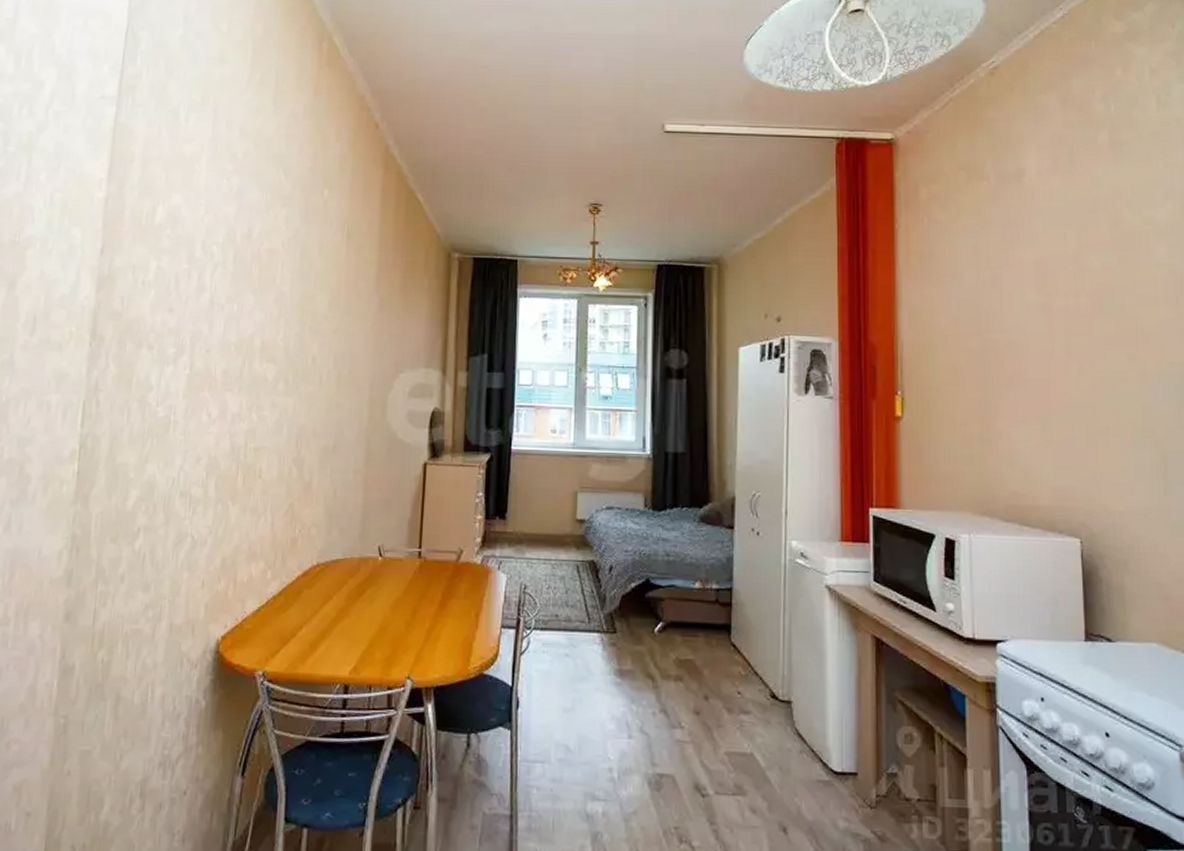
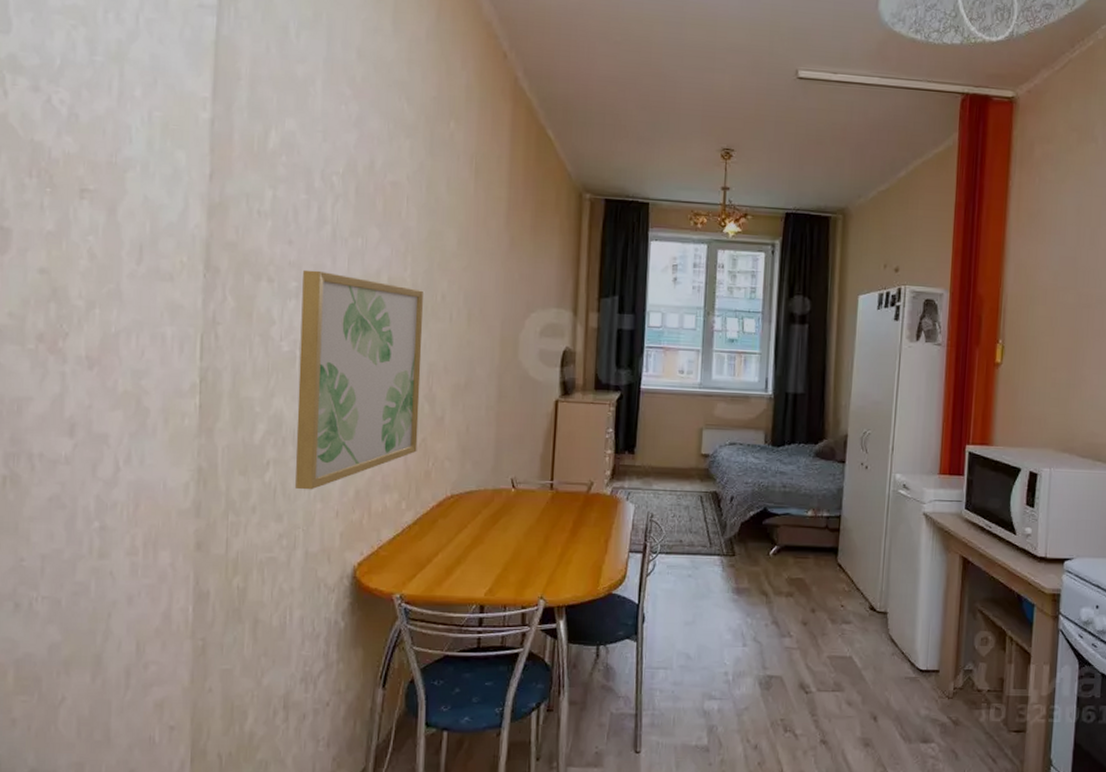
wall art: none [164,336,295,559] -> present [295,269,423,490]

